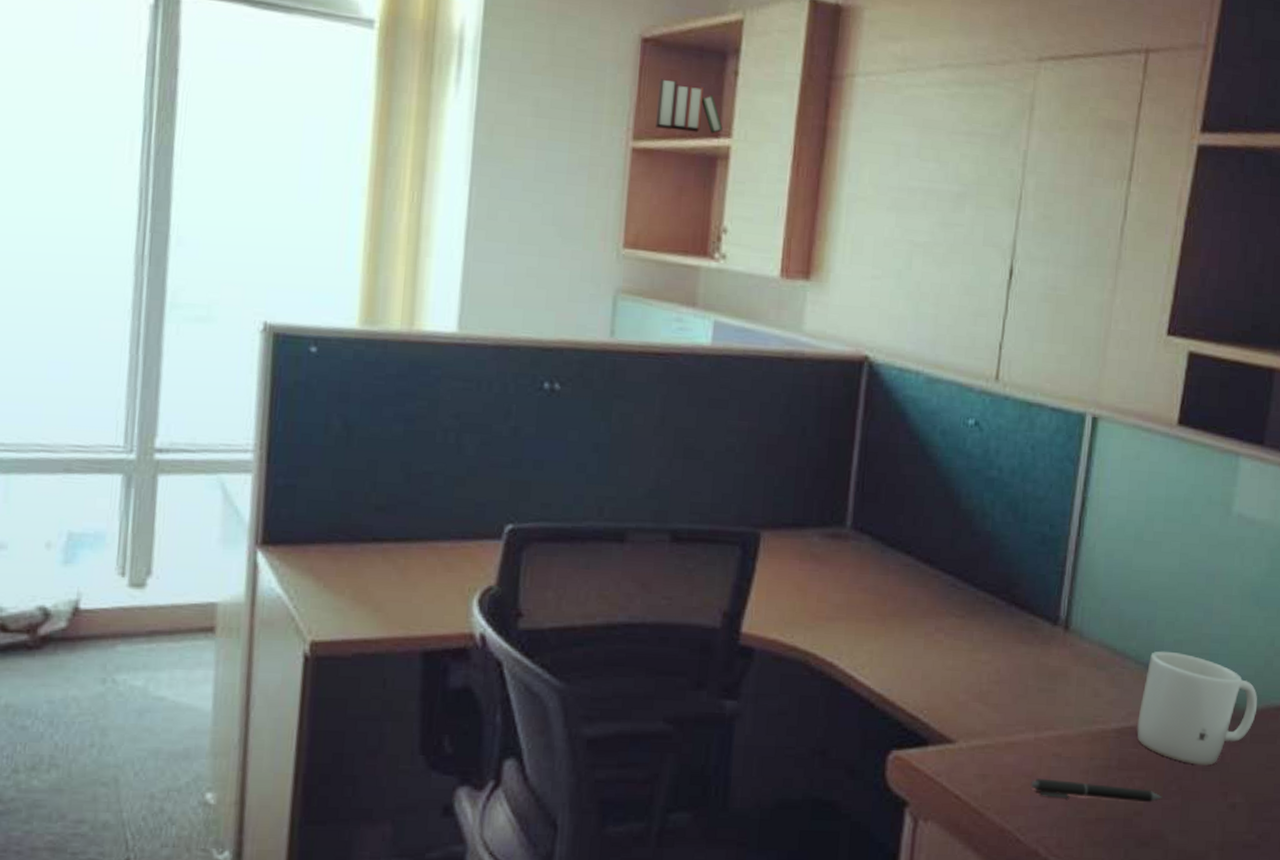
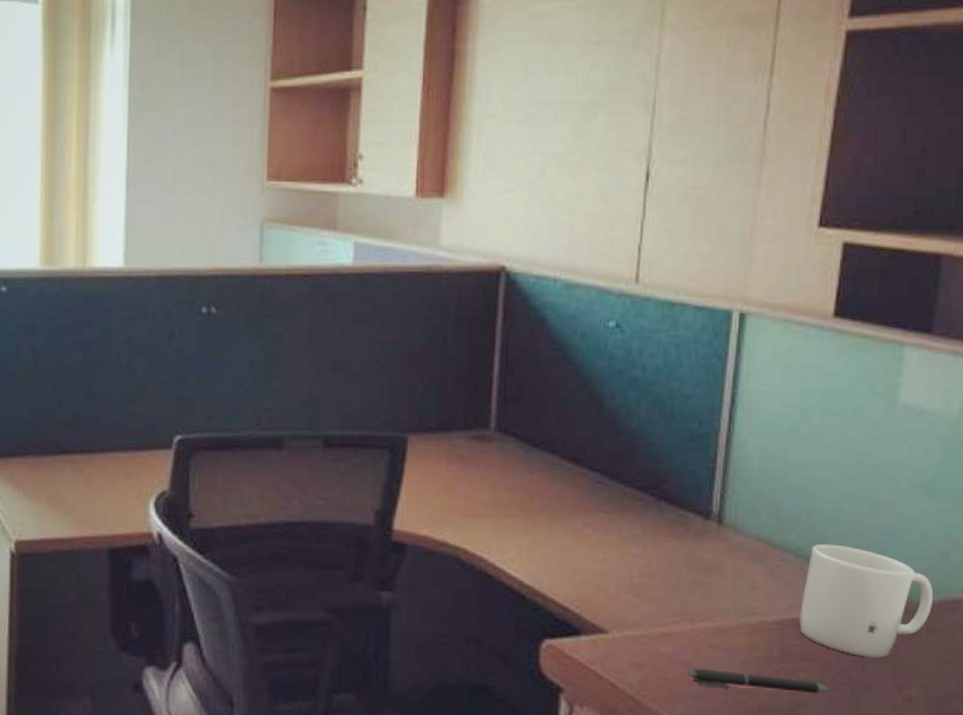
books: present [656,79,723,134] -> none [291,21,354,68]

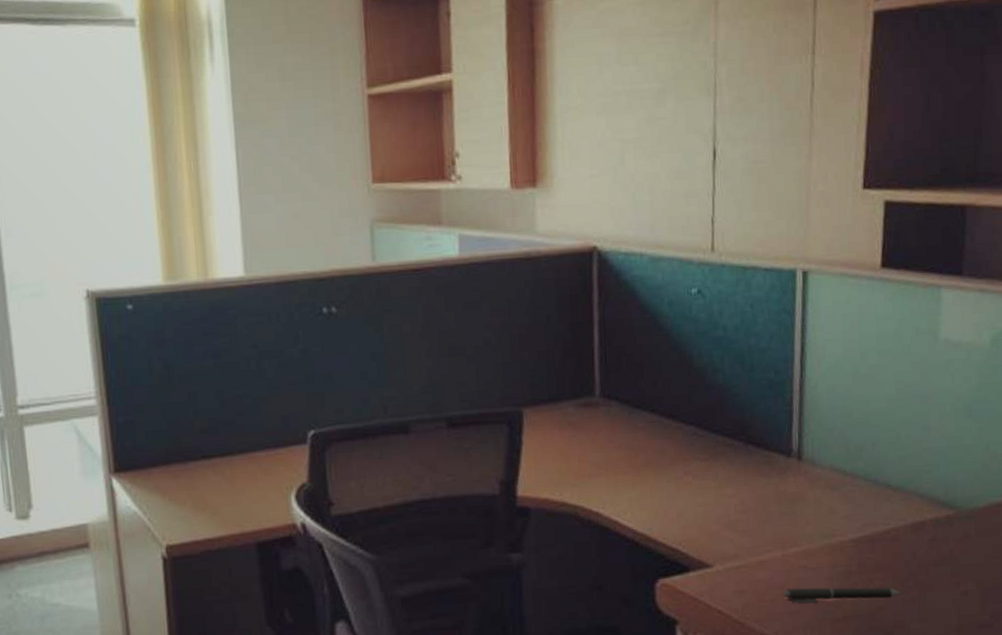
mug: present [798,543,934,658] -> none [871,467,980,562]

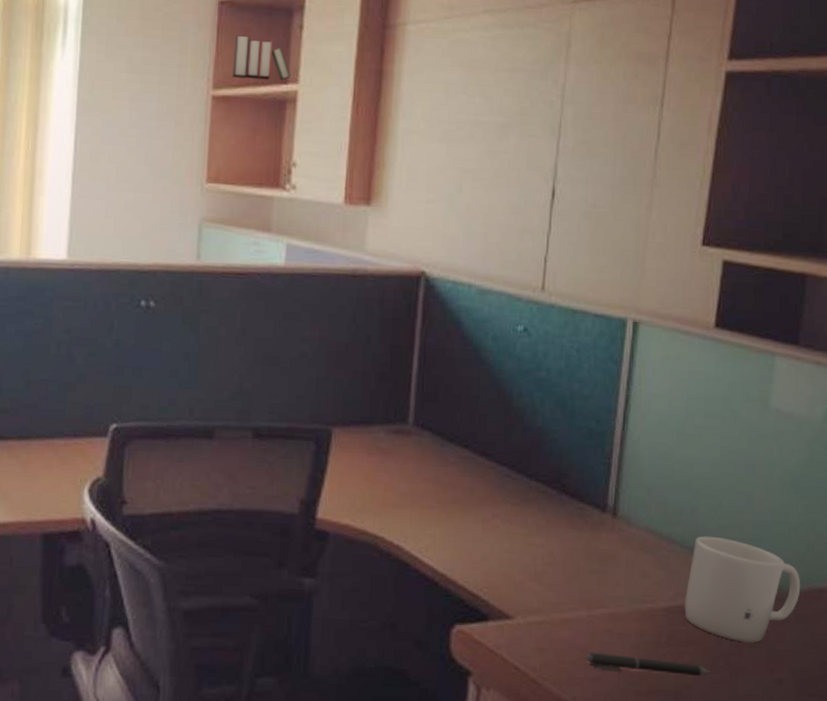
books: none [383,29,443,74] -> present [232,35,290,81]
mug: none [871,467,980,562] -> present [683,536,801,643]

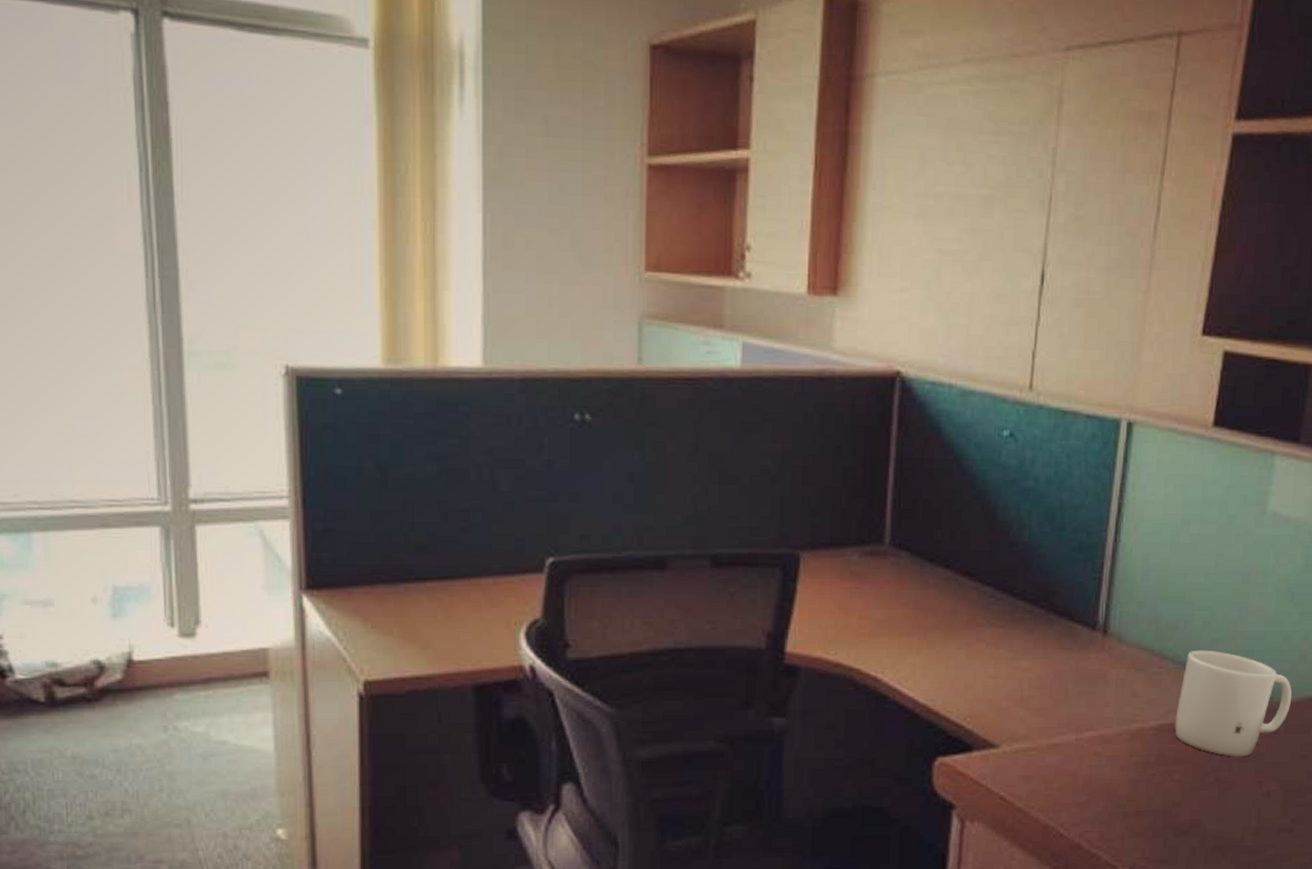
books: present [232,35,290,81] -> none [671,88,740,146]
pen: present [585,652,712,677] -> none [1073,777,1201,795]

